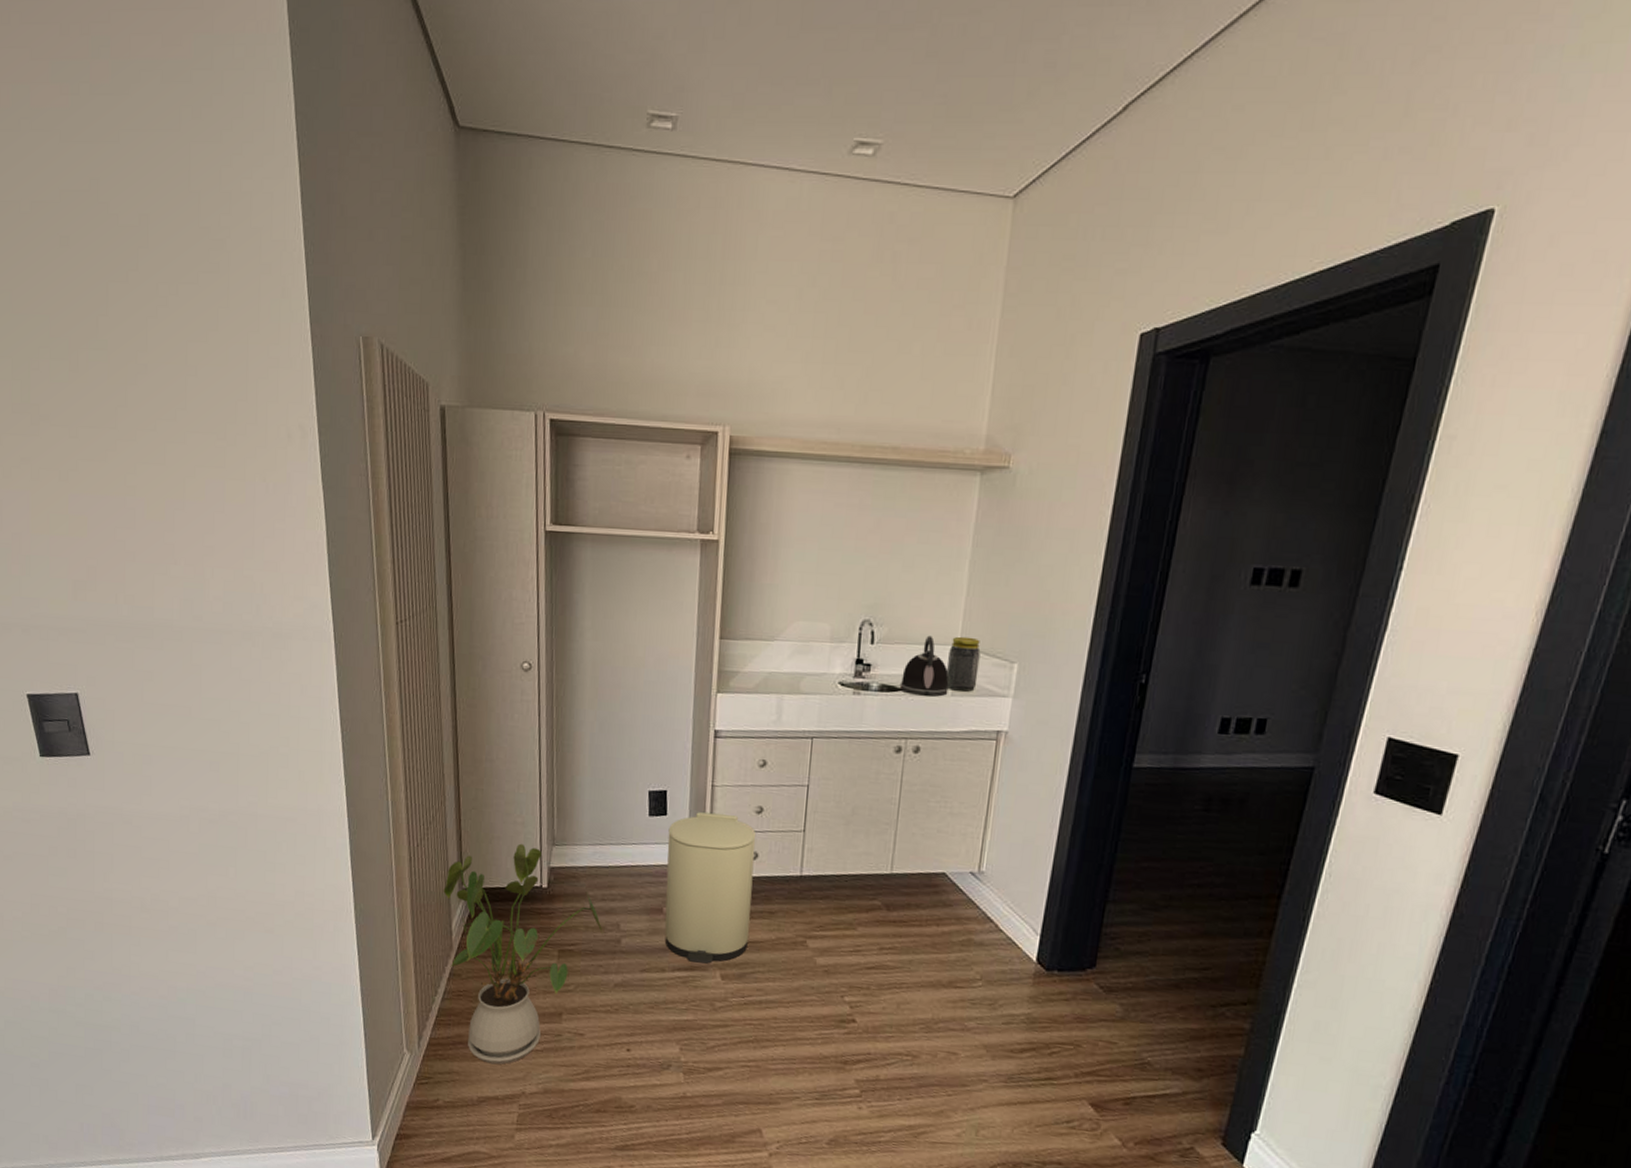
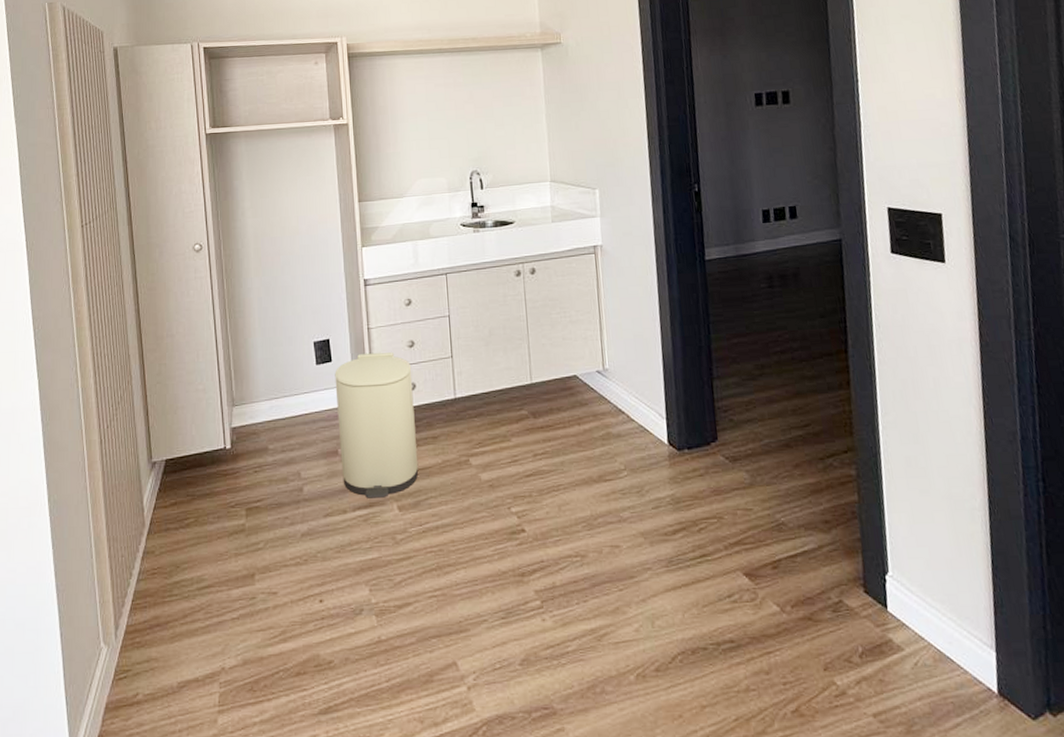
house plant: present [443,843,603,1065] -> none [133,409,286,643]
kettle: present [899,635,949,698] -> none [509,176,549,227]
jar: present [946,636,981,692] -> none [543,173,570,218]

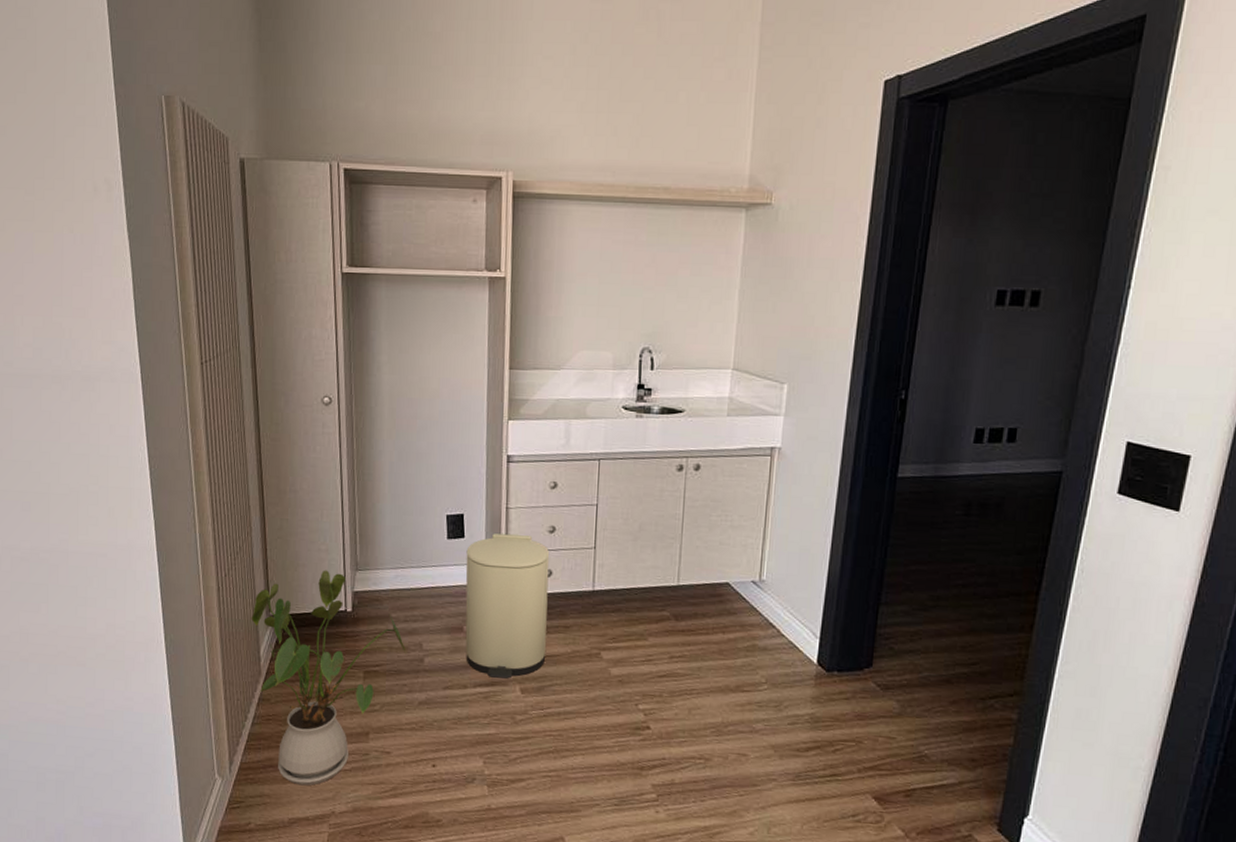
house plant: none [133,409,286,643] -> present [251,570,407,786]

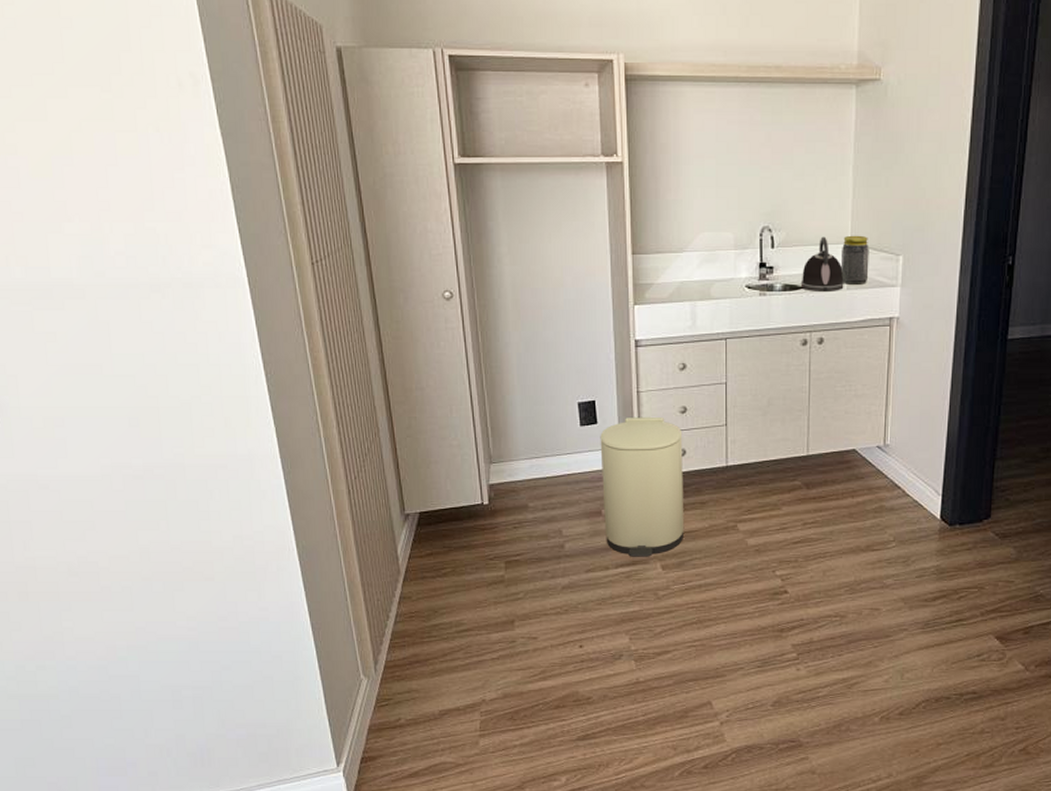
house plant: present [251,570,407,786] -> none [385,465,547,678]
kettle: none [679,360,725,418] -> present [800,236,844,293]
jar: none [721,360,753,412] -> present [840,235,869,285]

